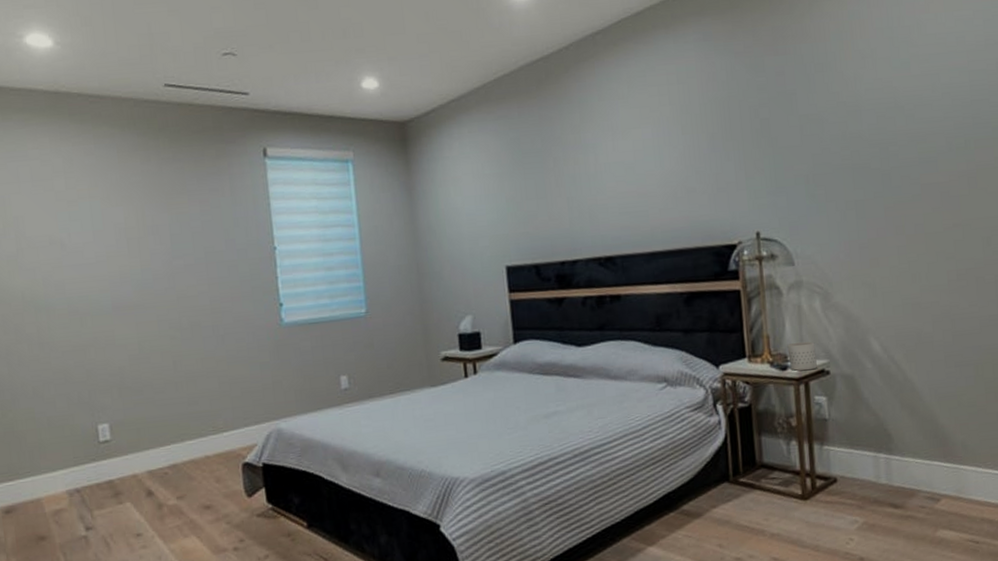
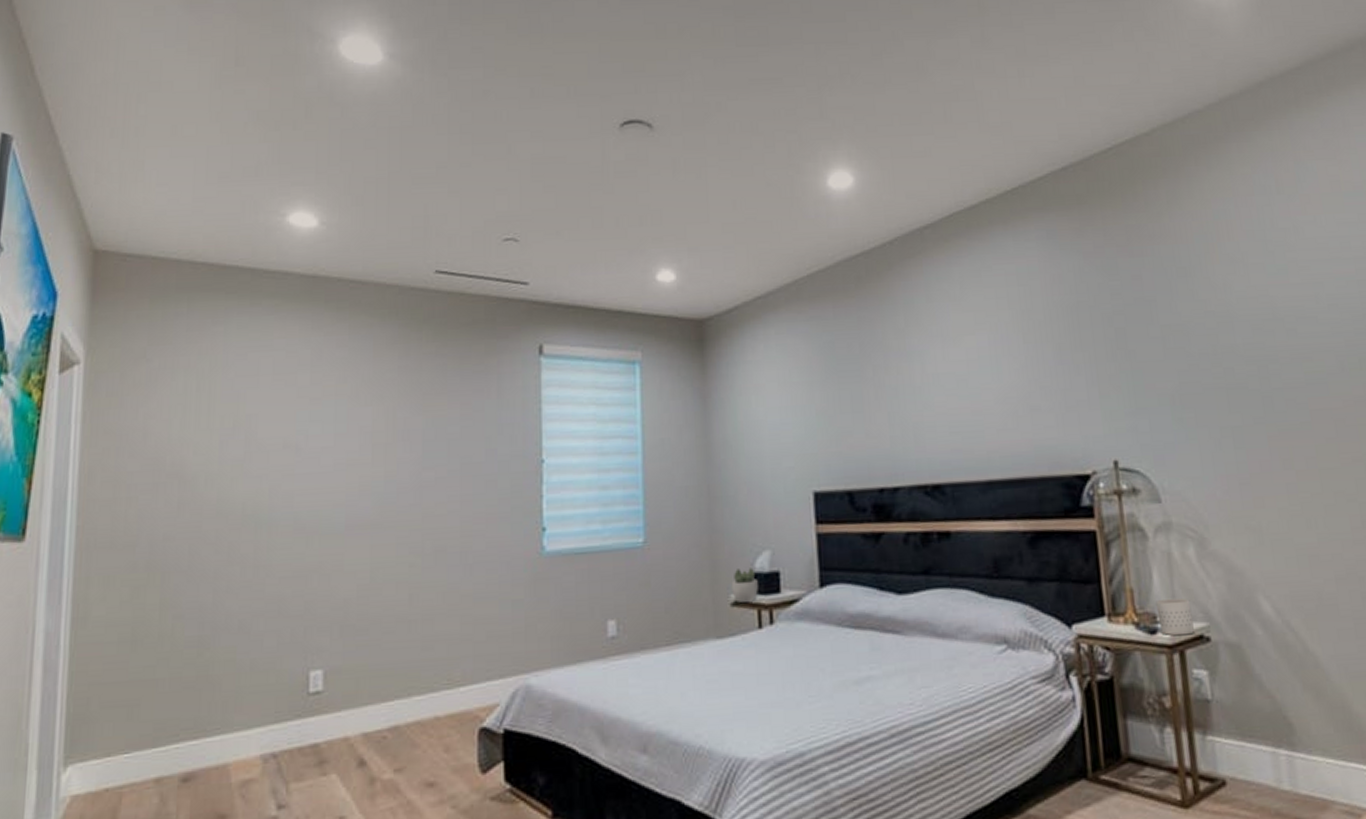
succulent plant: none [440,330,464,358] -> present [731,568,759,603]

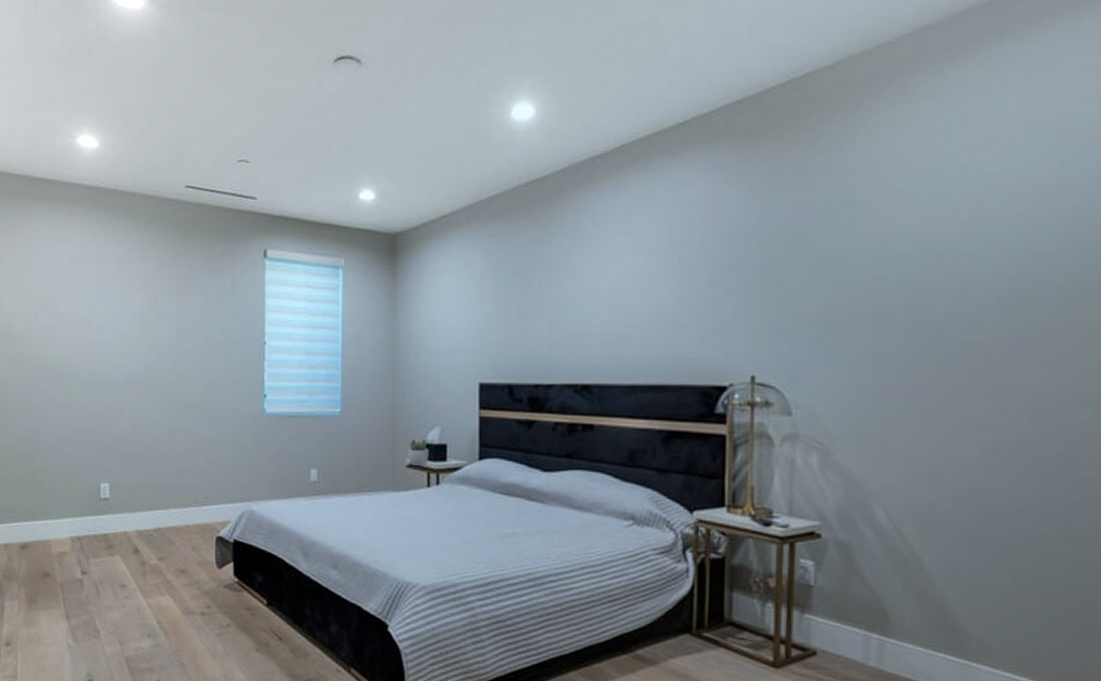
mug: present [1156,598,1194,636] -> none [773,498,807,531]

